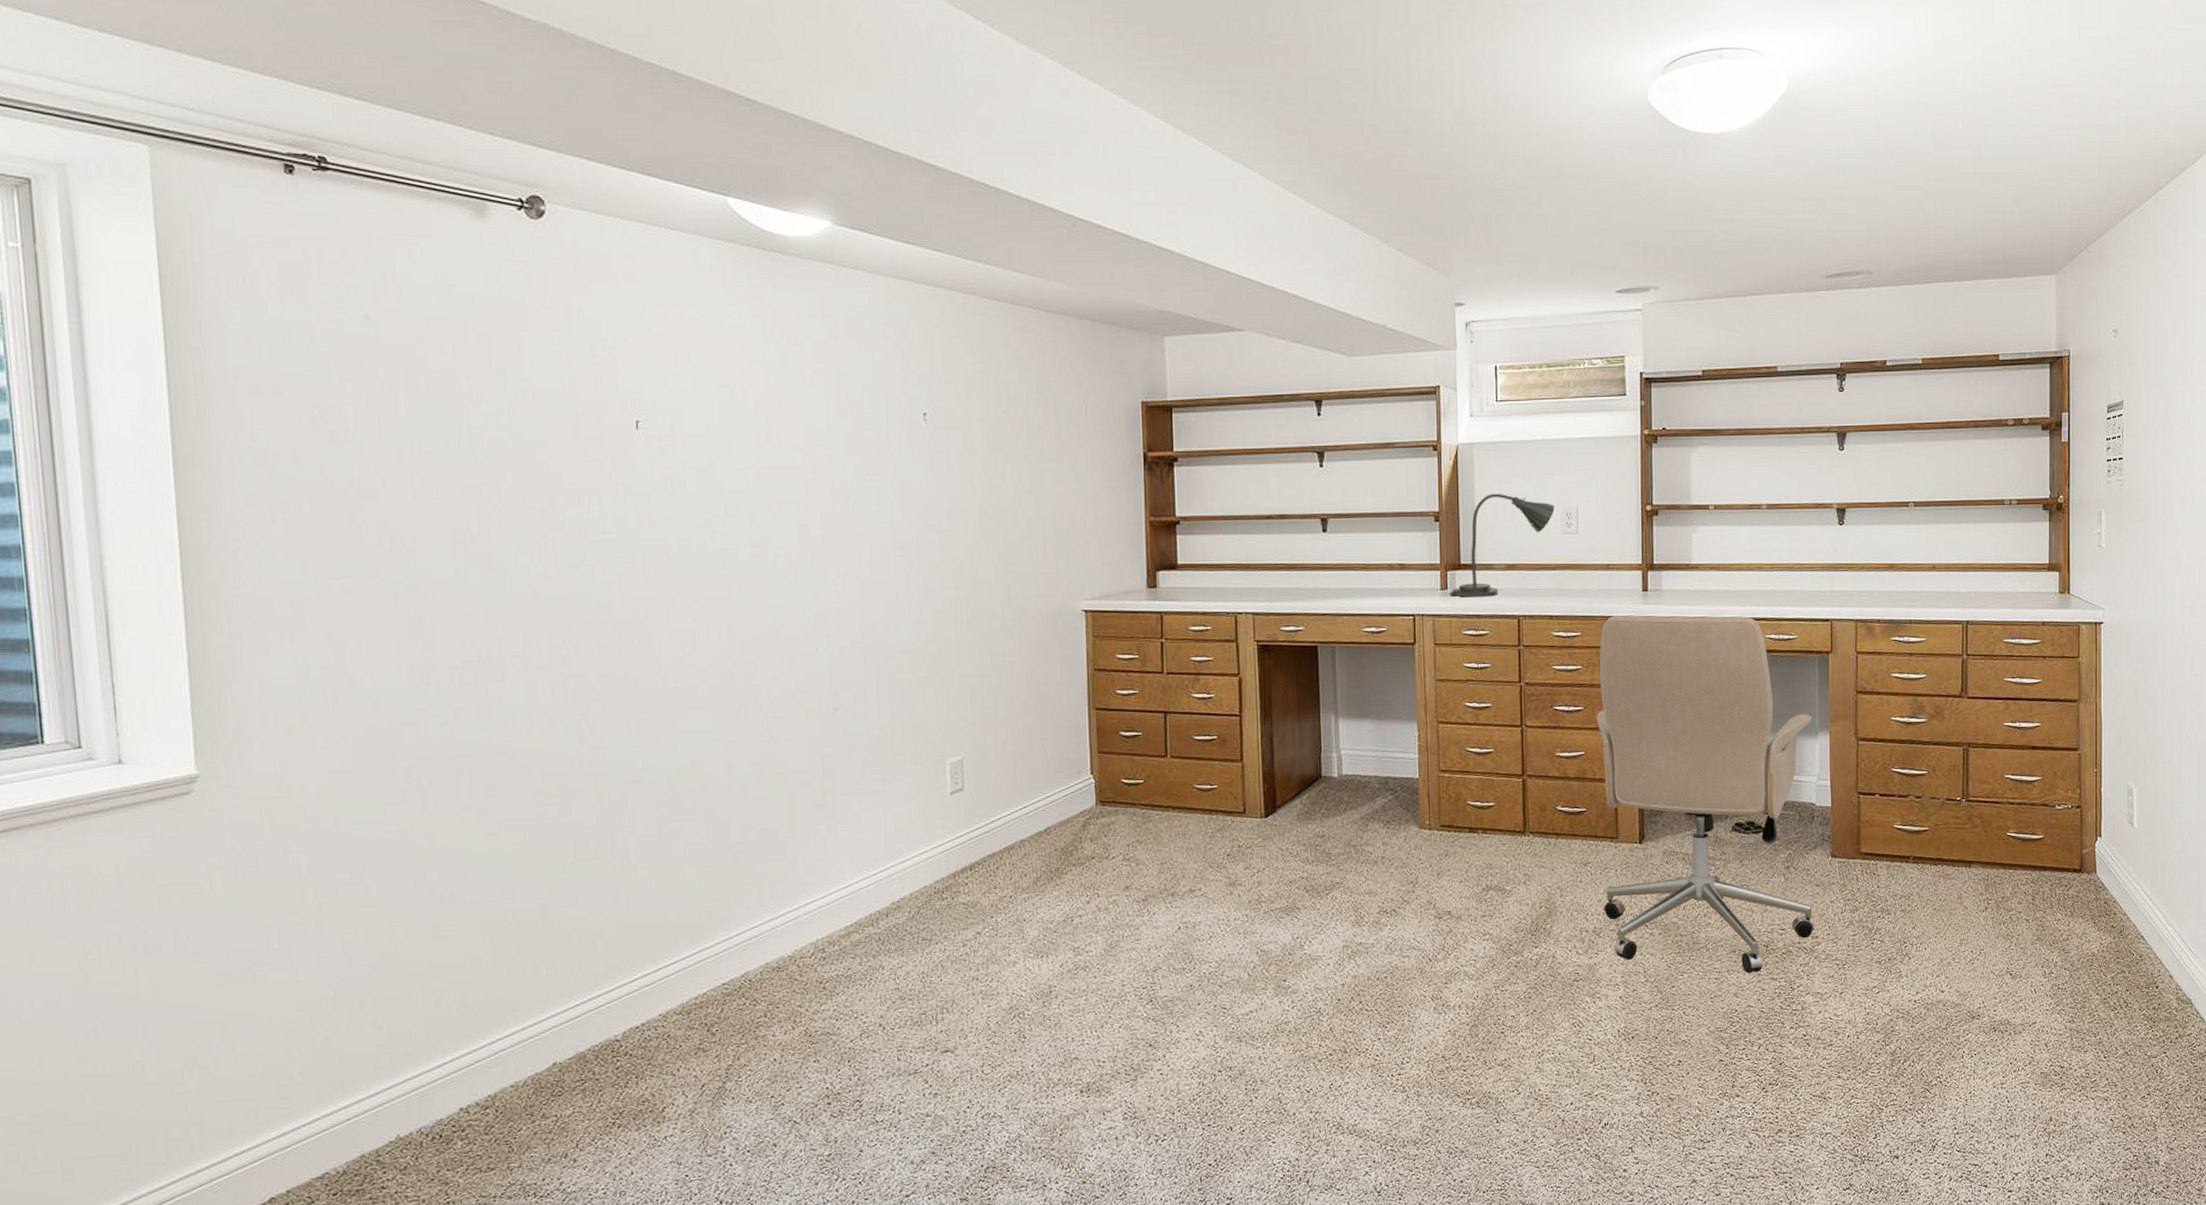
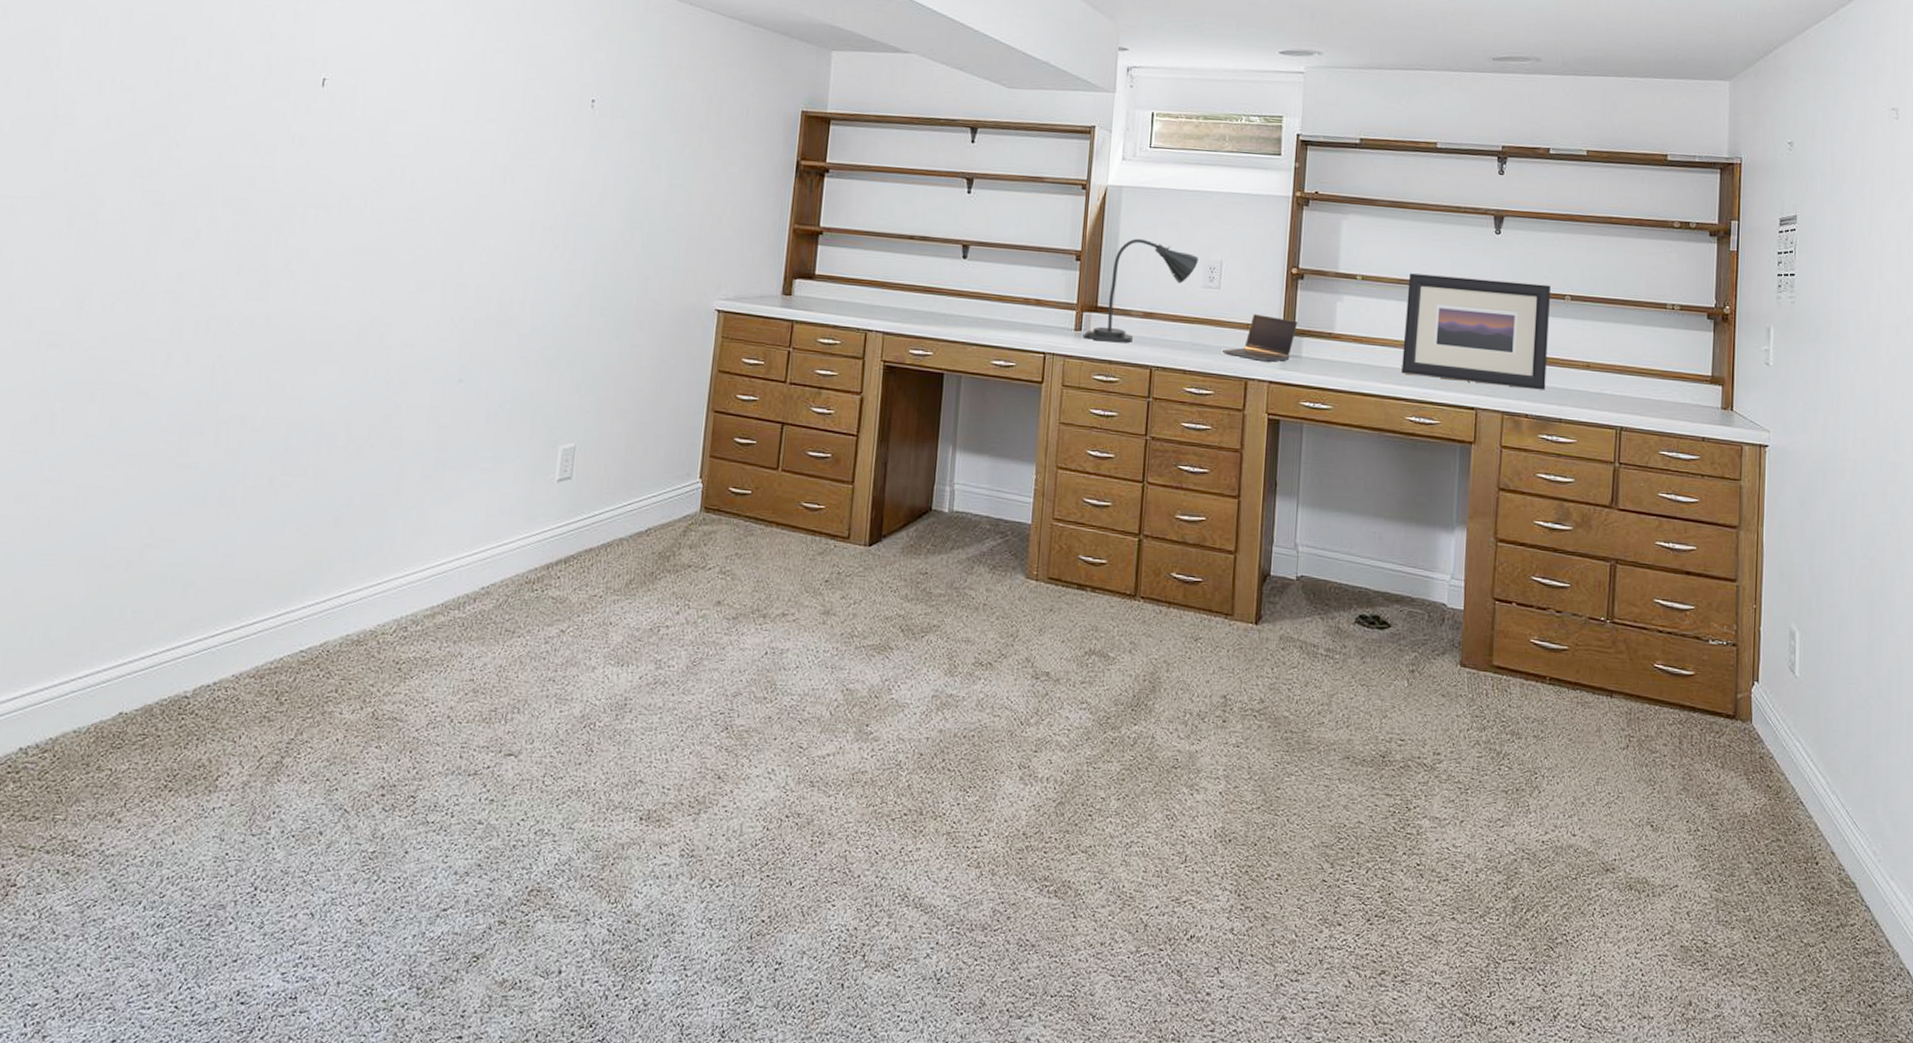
laptop computer: none [1585,554,1656,600] -> present [1221,314,1298,363]
office chair: present [1596,615,1814,973] -> none [1210,378,1449,785]
picture frame: none [1758,494,1895,596] -> present [1401,273,1550,390]

